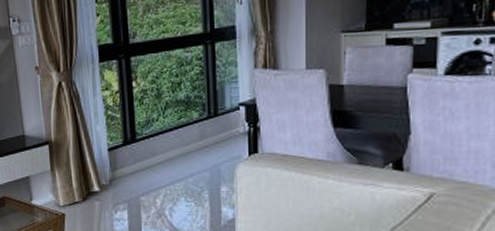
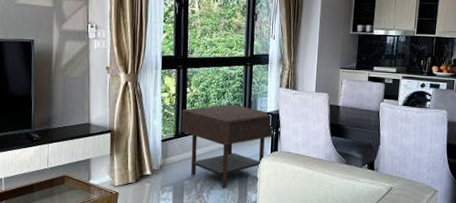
side table: none [128,97,251,204] -> present [181,105,274,189]

